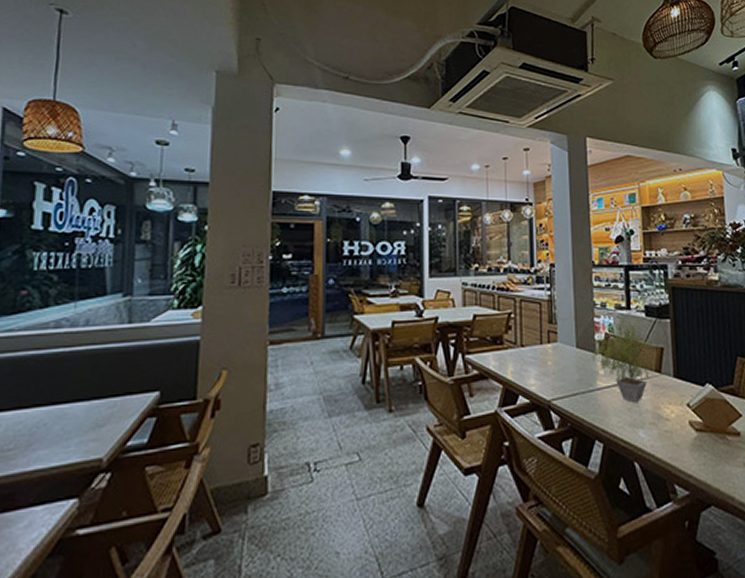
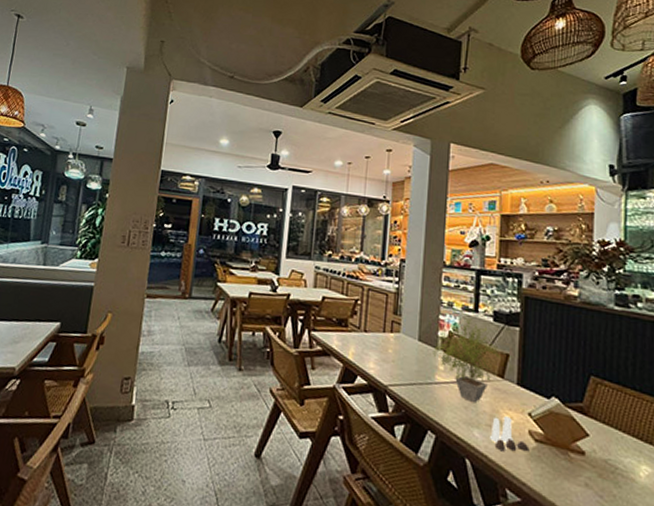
salt and pepper shaker set: none [655,411,692,448] -> present [490,416,530,452]

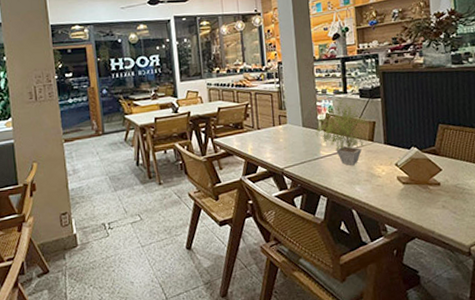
salt and pepper shaker set: present [490,416,530,452] -> none [369,170,399,198]

